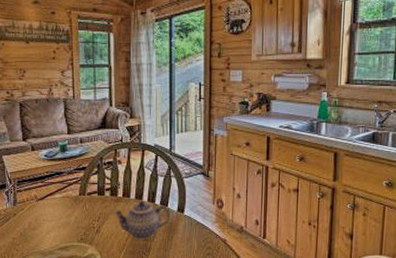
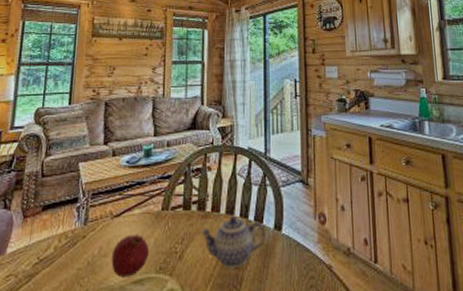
fruit: none [39,213,71,245] -> present [111,233,149,277]

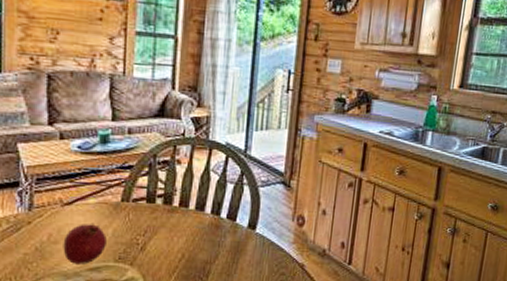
teapot: present [200,215,265,269] -> none [165,212,238,262]

